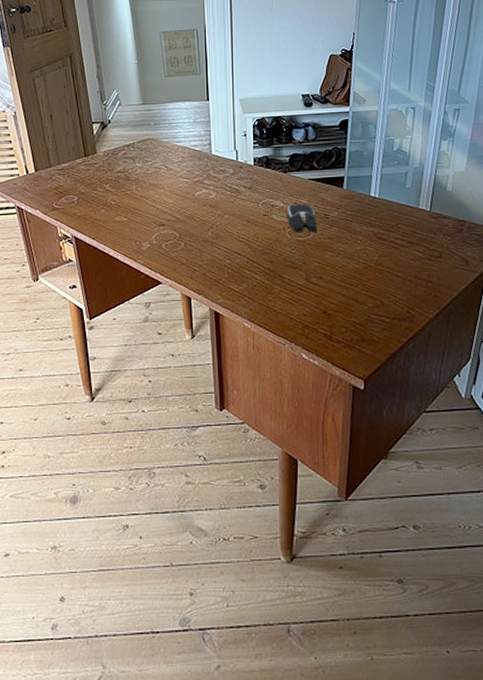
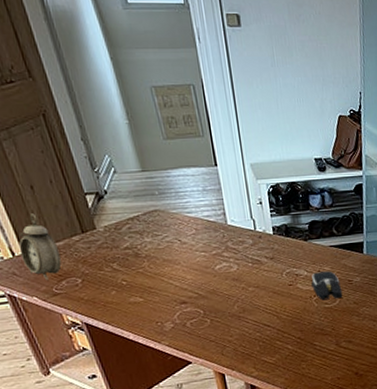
alarm clock: none [32,138,64,196] -> present [19,213,62,280]

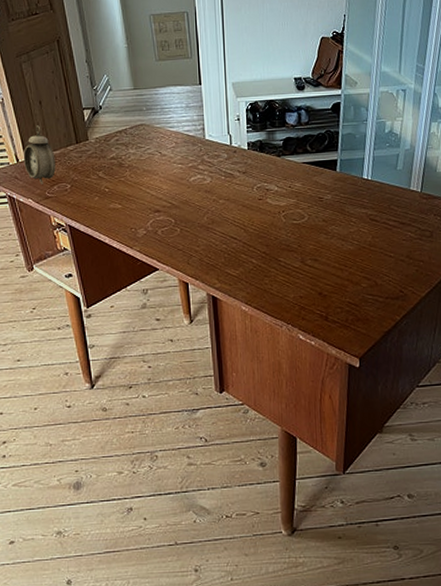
computer mouse: present [311,271,343,300] -> none [281,187,312,216]

